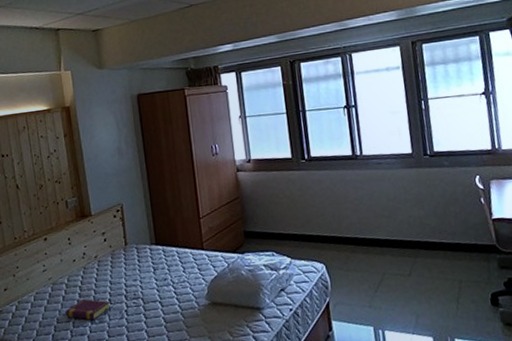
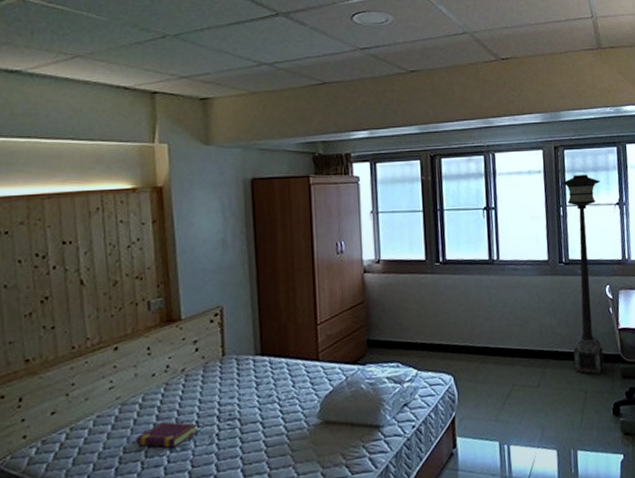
floor lamp: none [422,66,478,264] -> present [562,174,604,374]

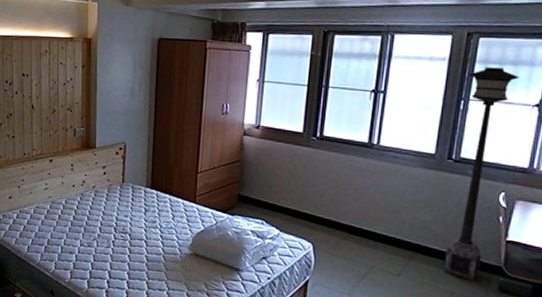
book: present [136,422,197,448] -> none [59,222,100,243]

